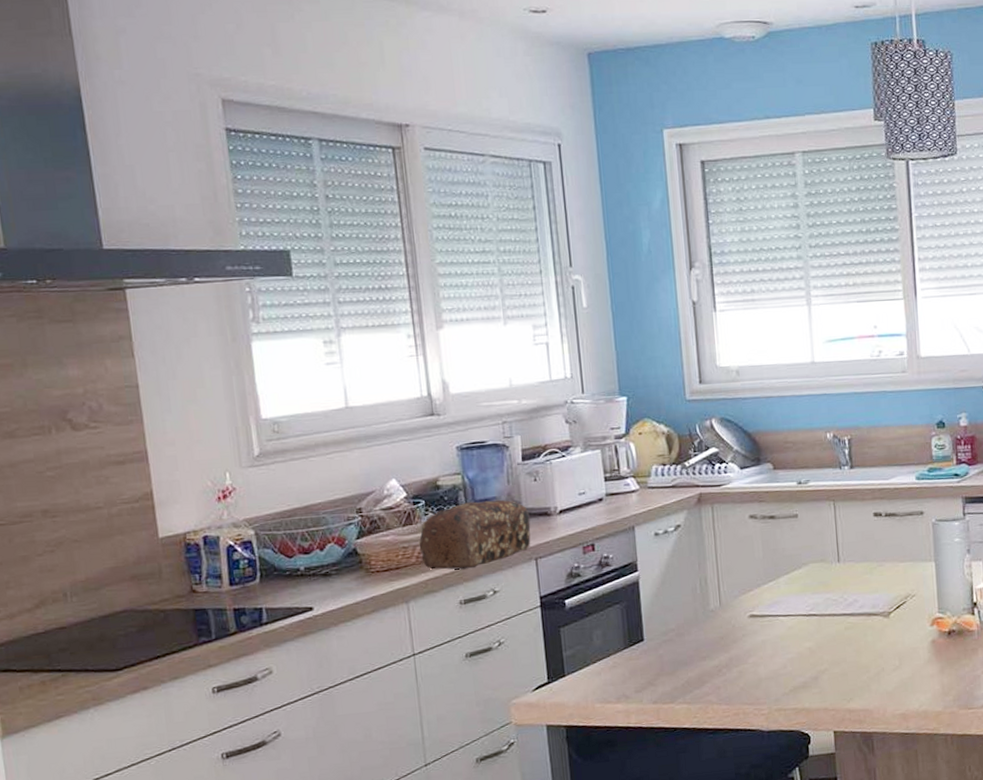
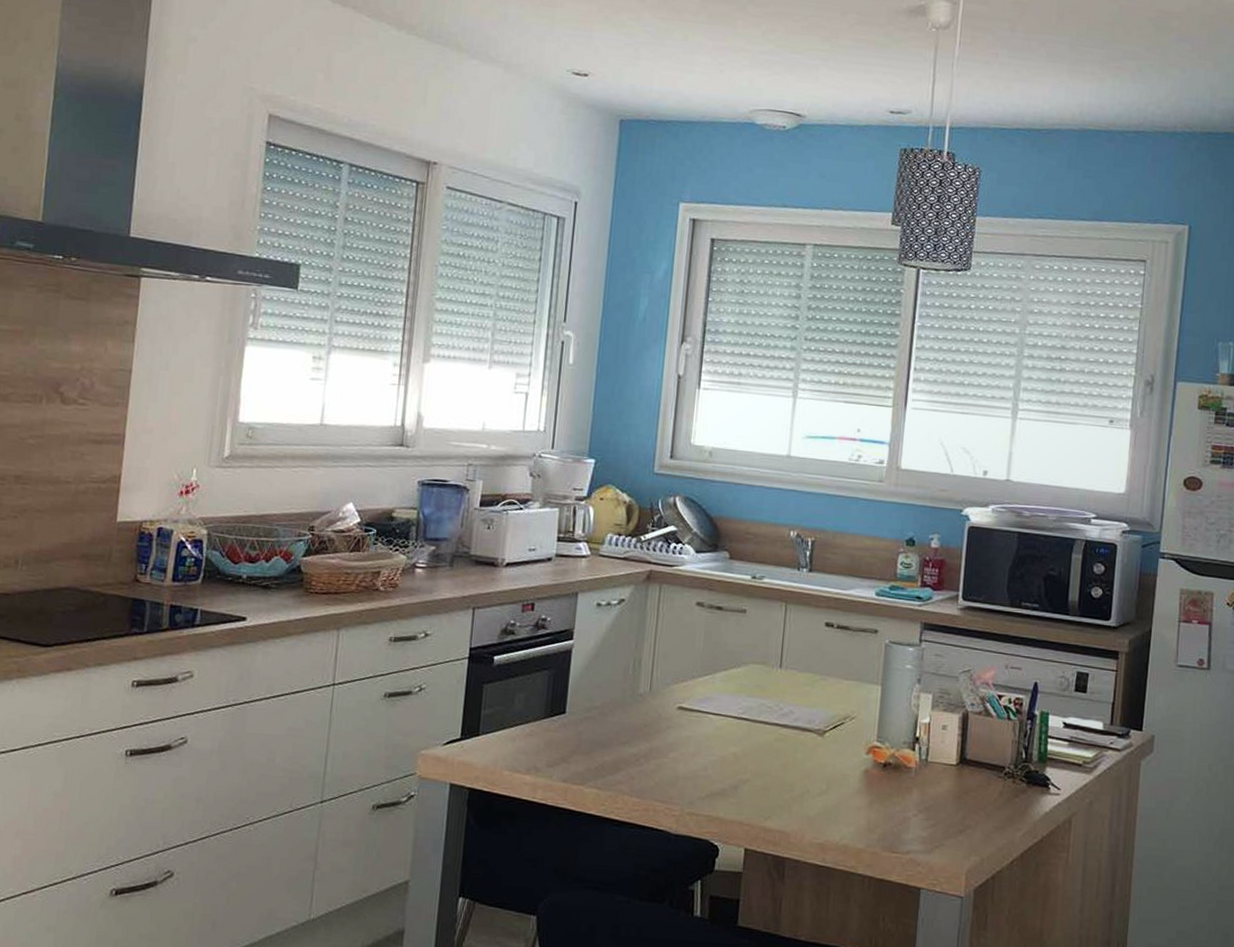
bread loaf: present [419,499,531,570] -> none [361,538,476,607]

